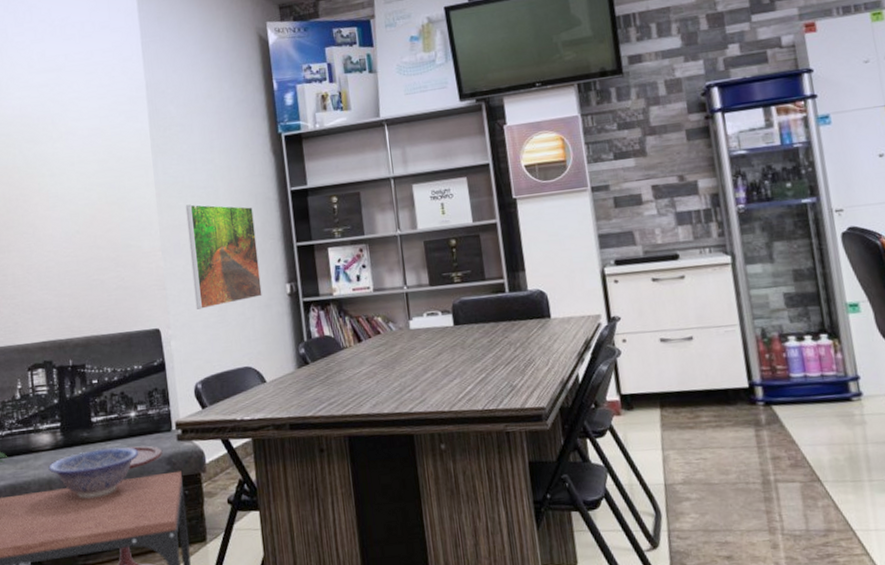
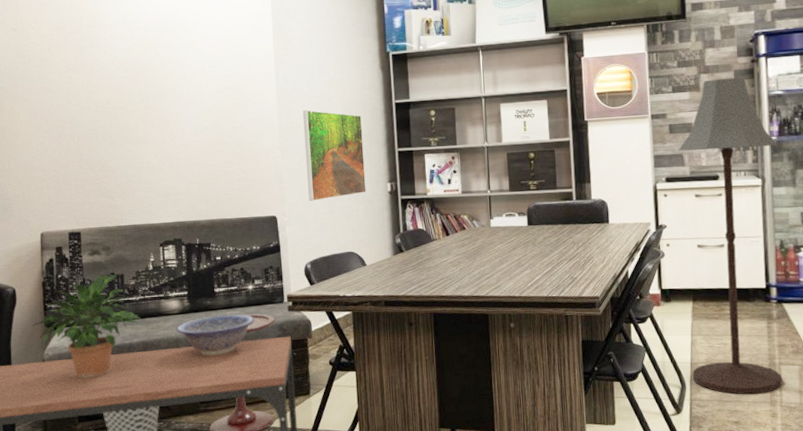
floor lamp: none [626,137,782,522] -> present [678,77,783,395]

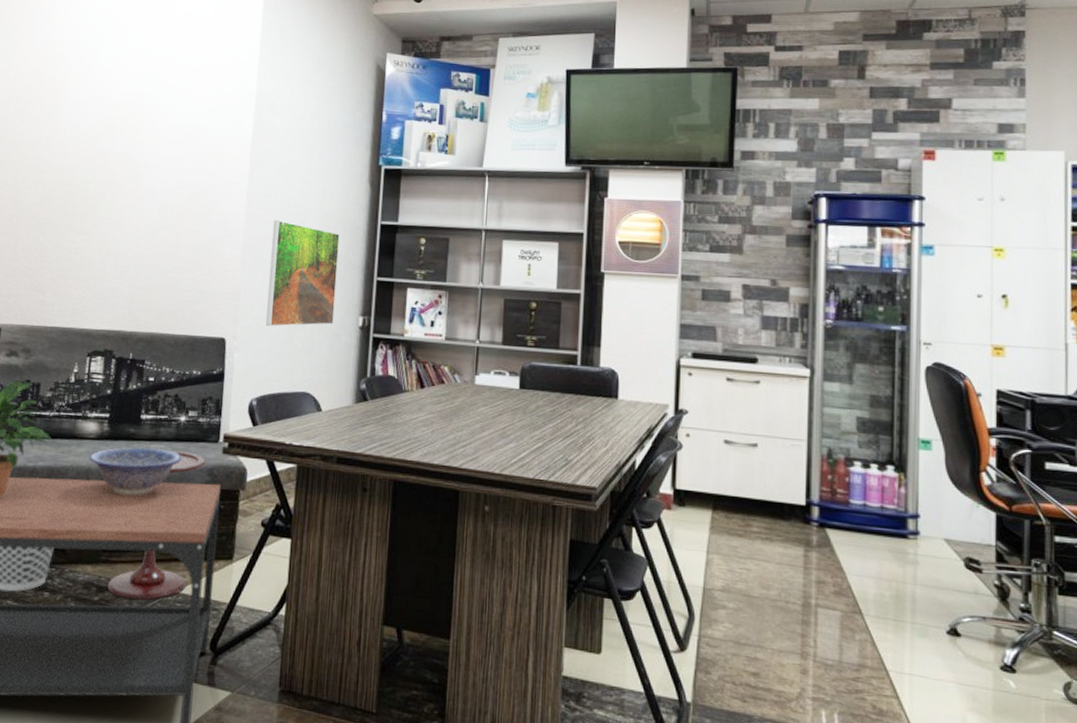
floor lamp: present [678,77,783,395] -> none [704,242,834,641]

